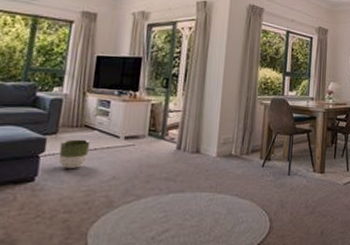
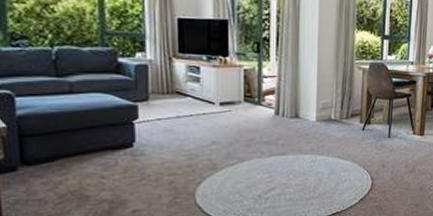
planter: present [58,139,91,168] -> none [153,105,185,134]

